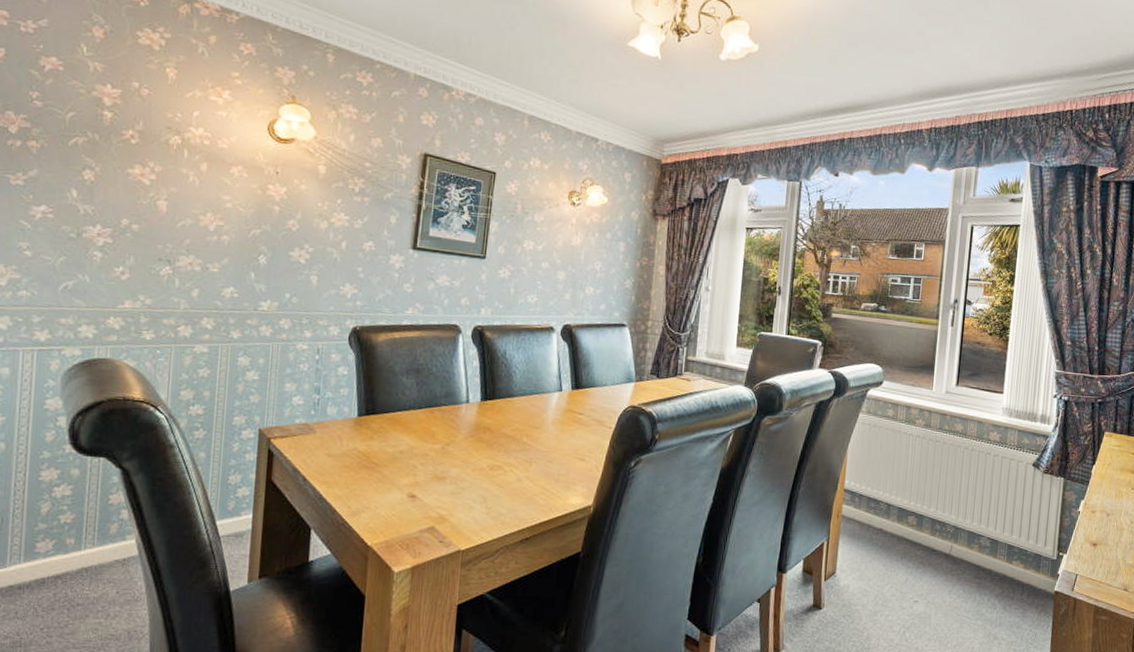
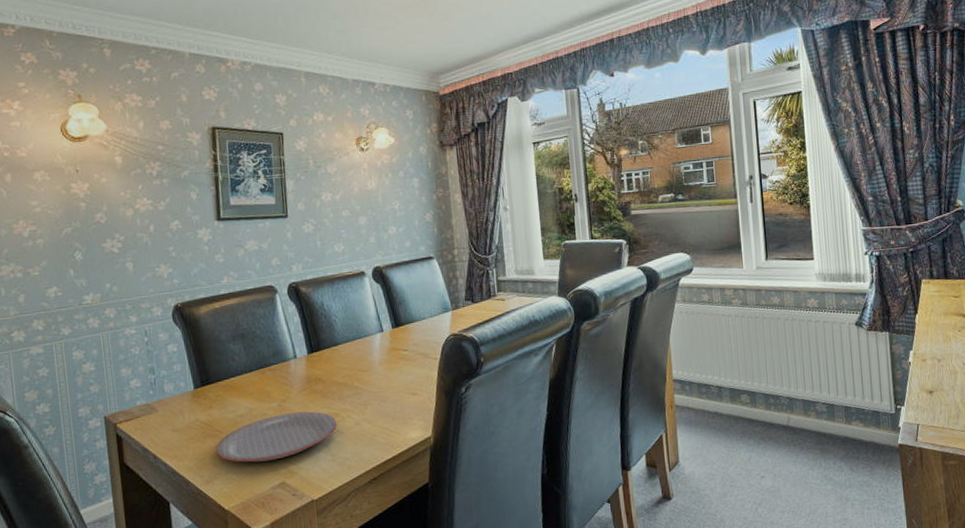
plate: none [368,457,498,503] -> present [215,411,337,463]

